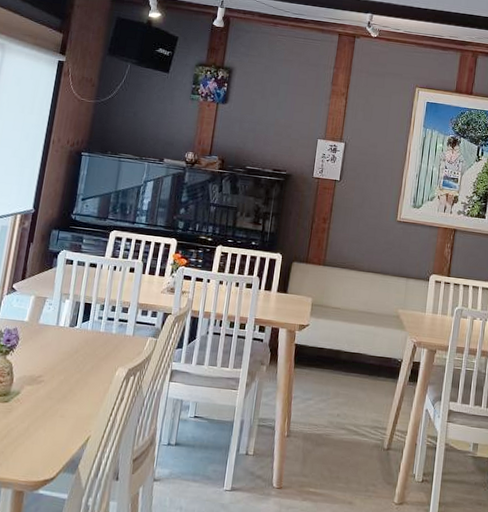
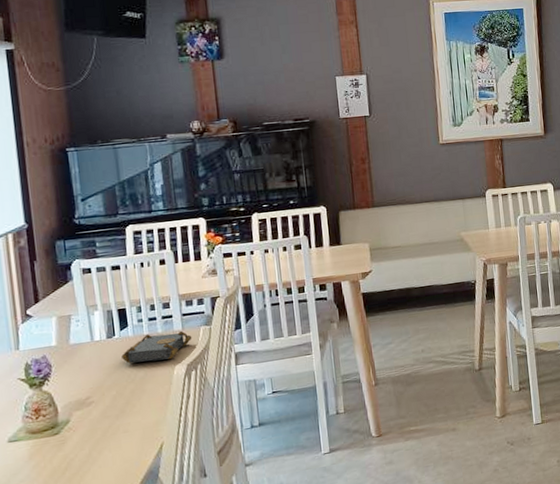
book: none [77,332,139,361] -> present [121,330,192,364]

